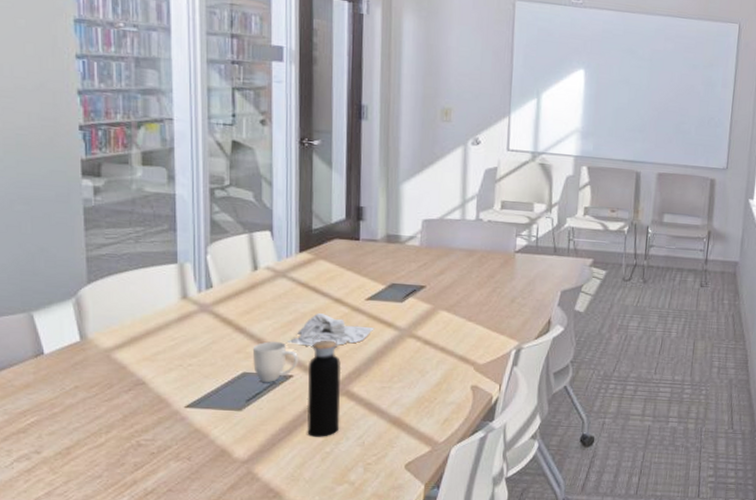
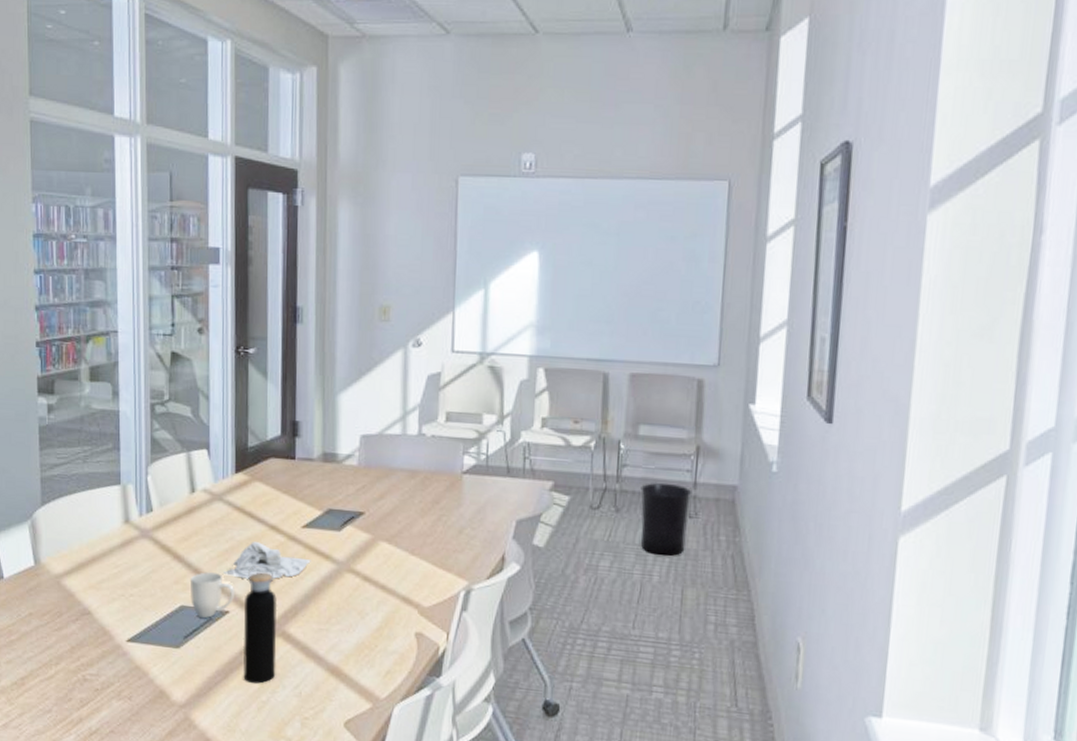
waste bin: none [663,259,704,316] -> present [640,482,692,556]

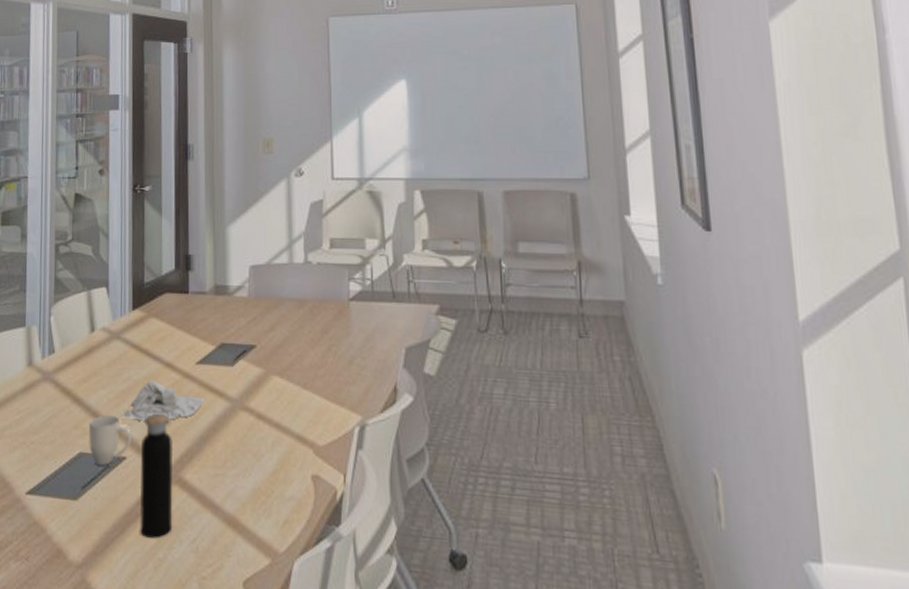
waste bin: present [640,482,692,556] -> none [527,300,579,380]

